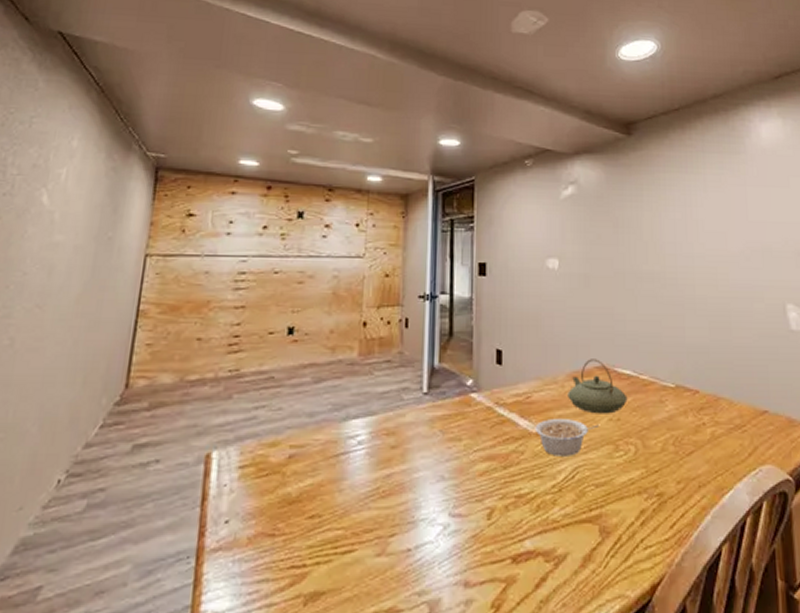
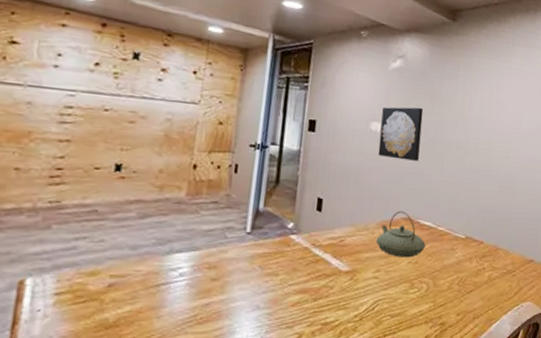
legume: present [535,419,599,456] -> none [344,260,400,292]
wall art: none [558,237,608,299] -> present [378,107,424,161]

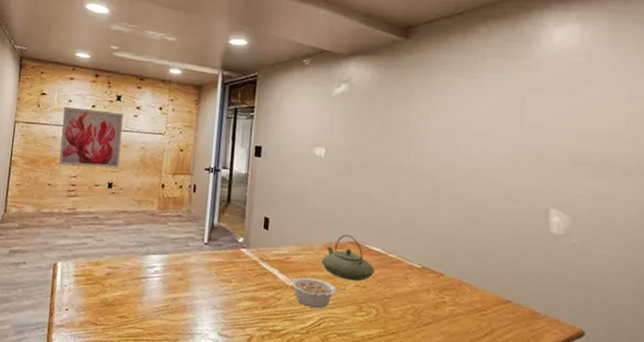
wall art: none [35,61,143,145] -> present [58,106,124,168]
legume: none [344,260,400,292] -> present [291,277,346,309]
wall art: present [378,107,424,161] -> none [322,131,371,186]

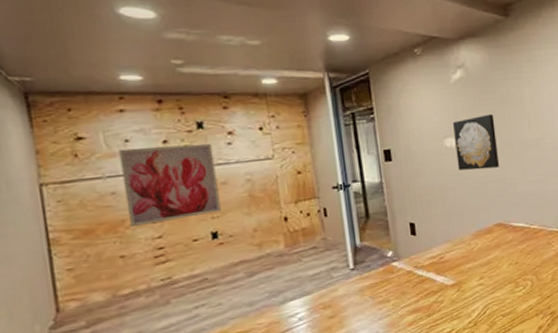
legume: present [291,277,346,309] -> none [449,269,502,300]
teapot: present [321,234,375,281] -> none [474,218,523,262]
wall art: none [322,131,371,186] -> present [453,113,500,171]

